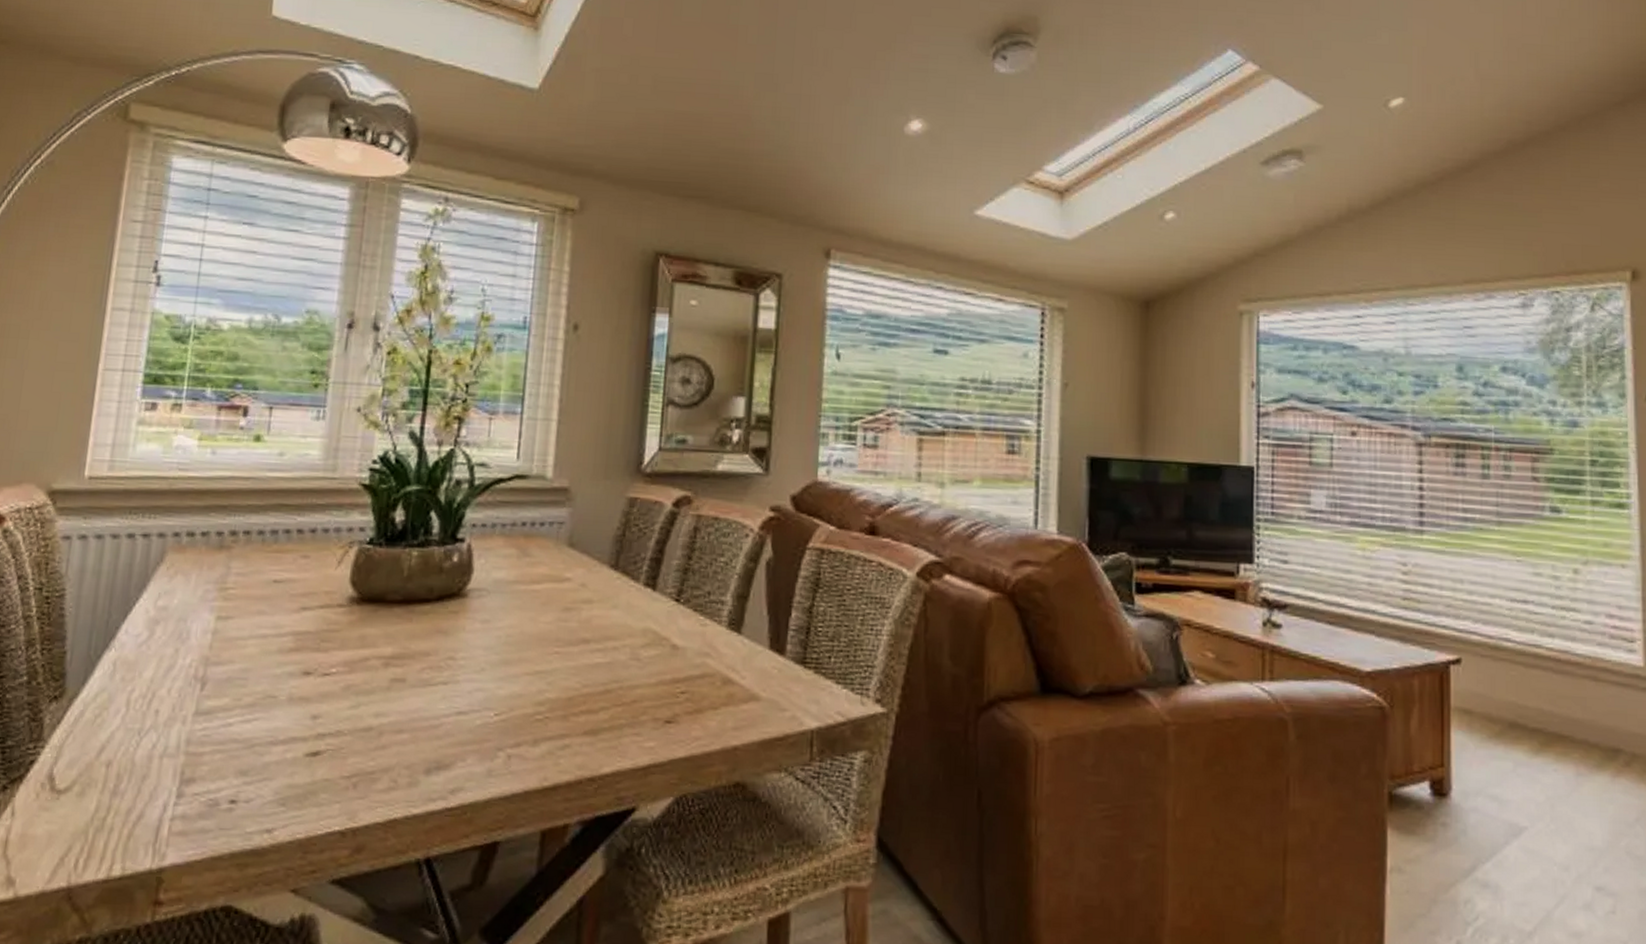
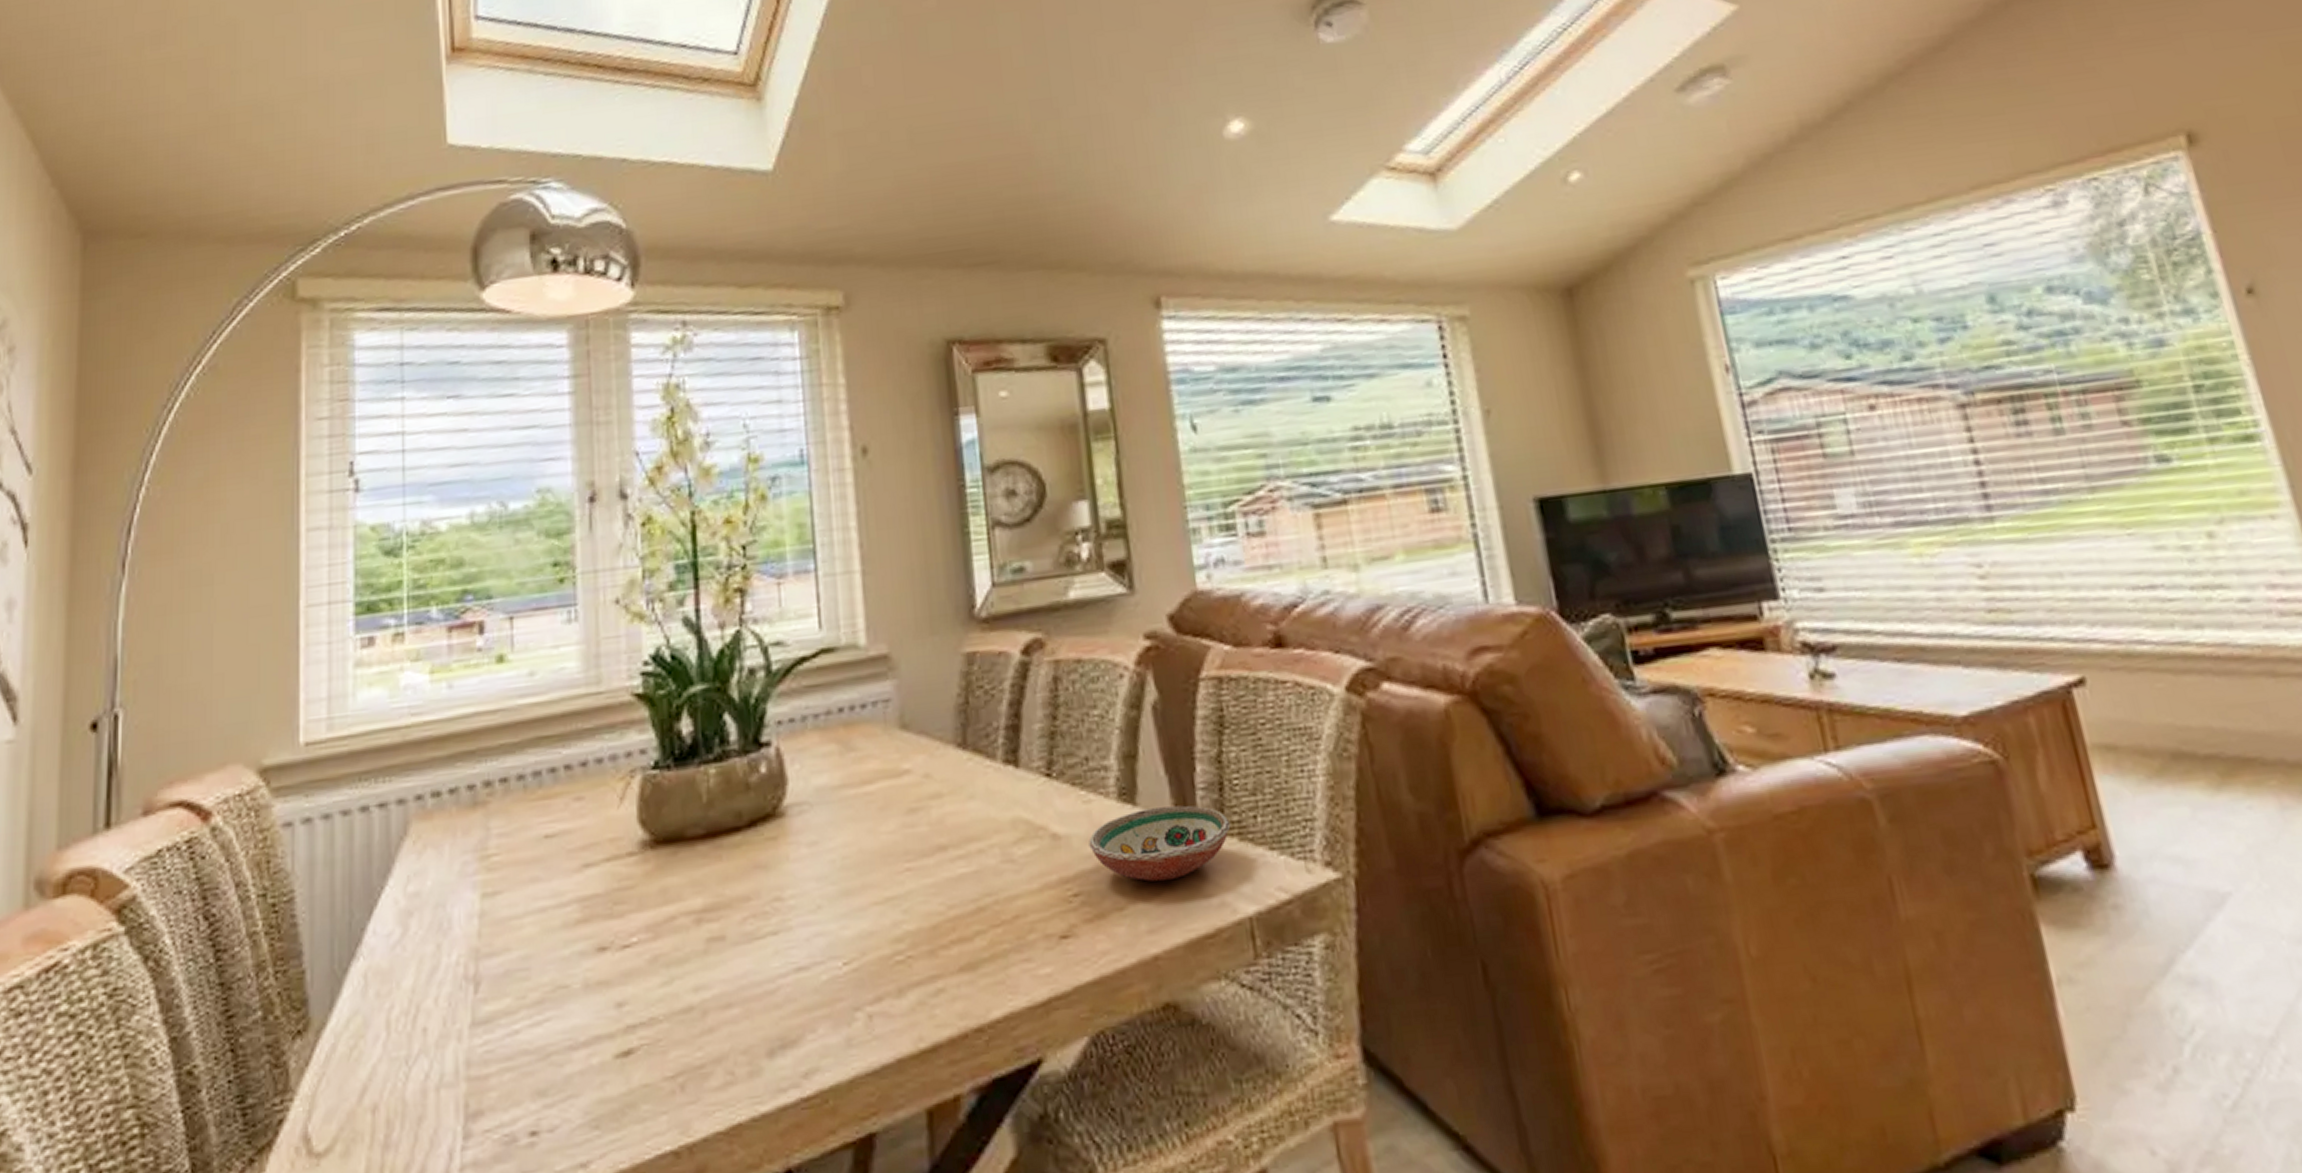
decorative bowl: none [699,637,810,694] -> present [1089,805,1231,882]

